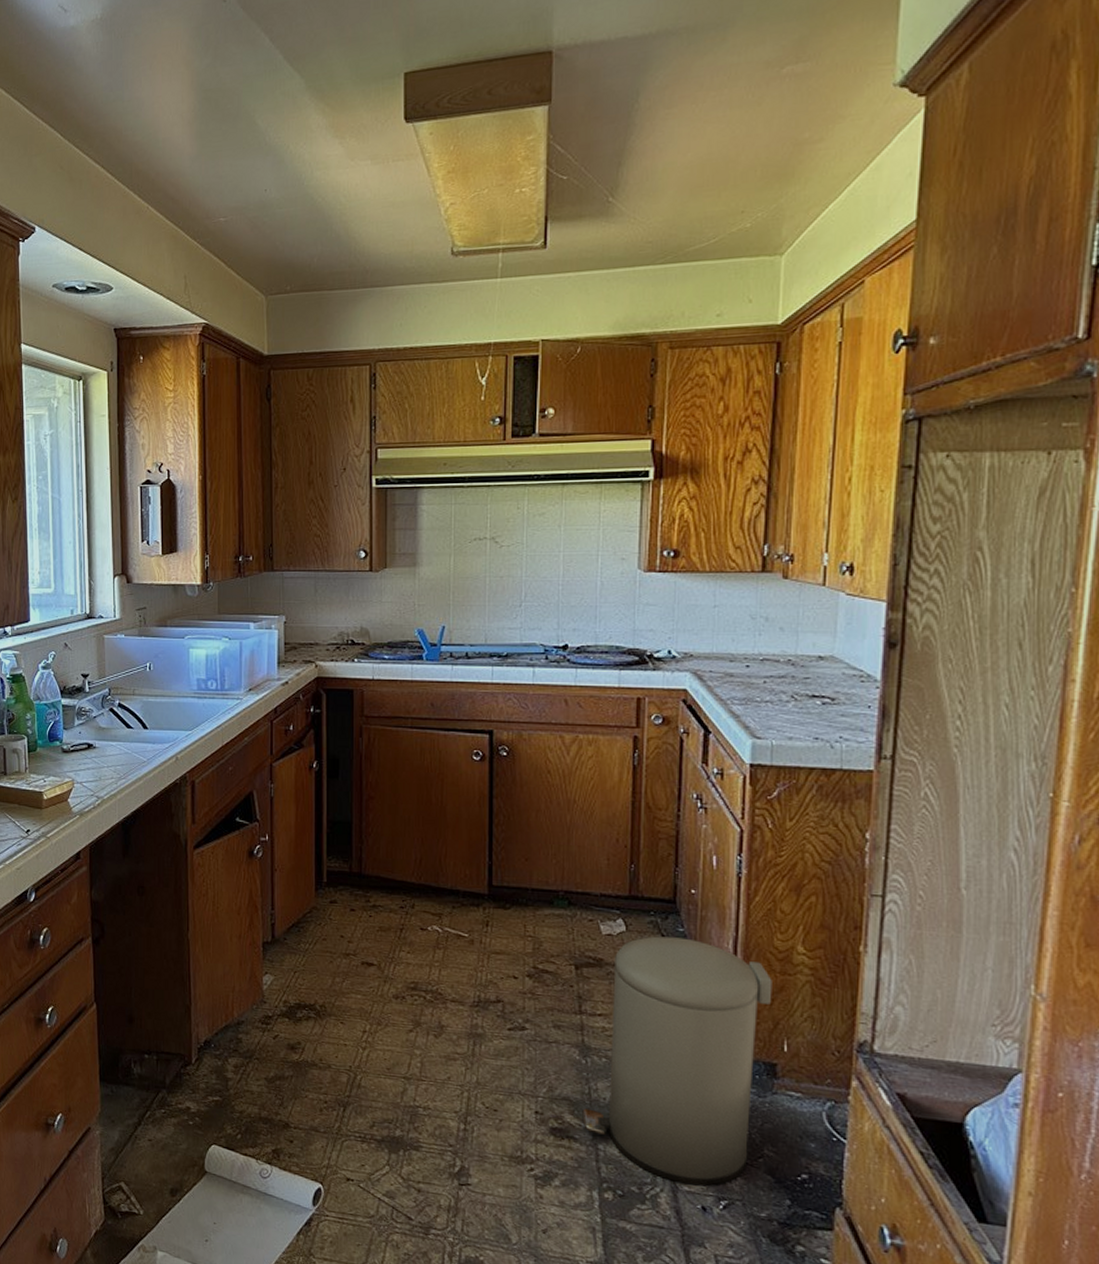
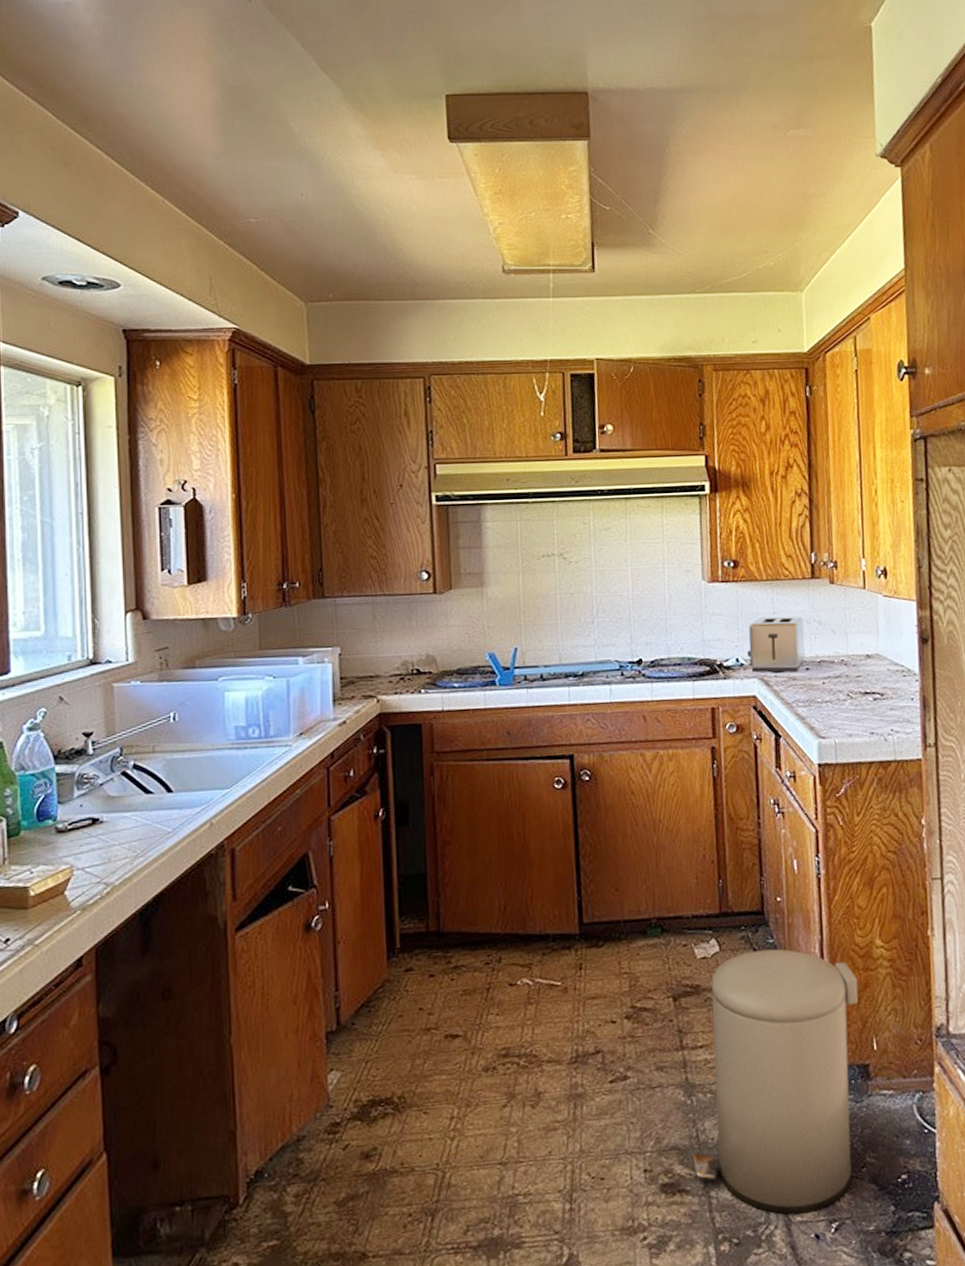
toaster: none [680,610,748,669] -> present [747,616,805,673]

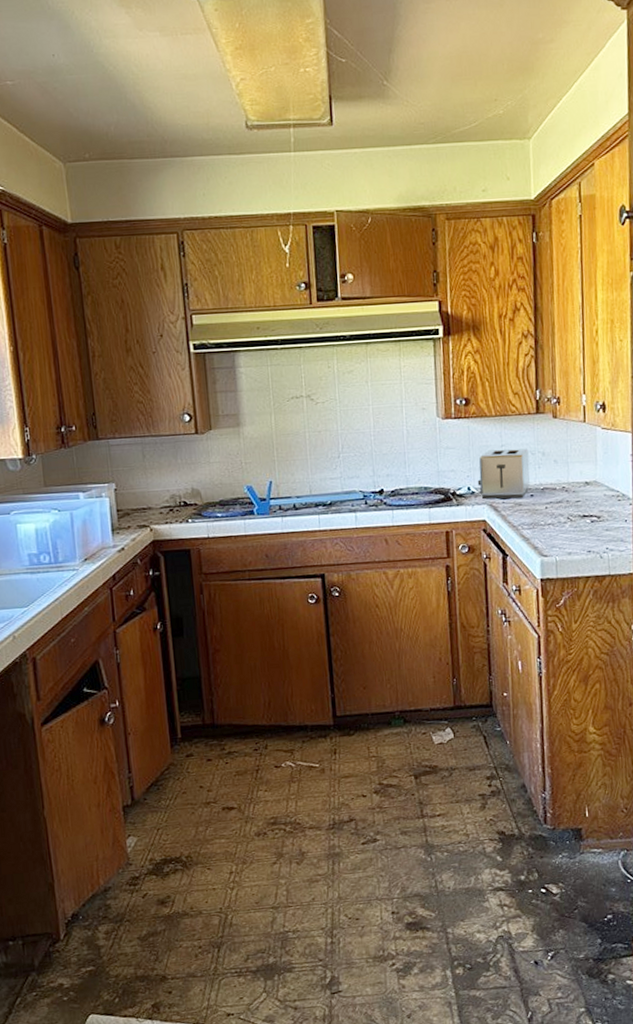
pedal bin: present [692,949,859,1215] -> none [431,735,574,947]

